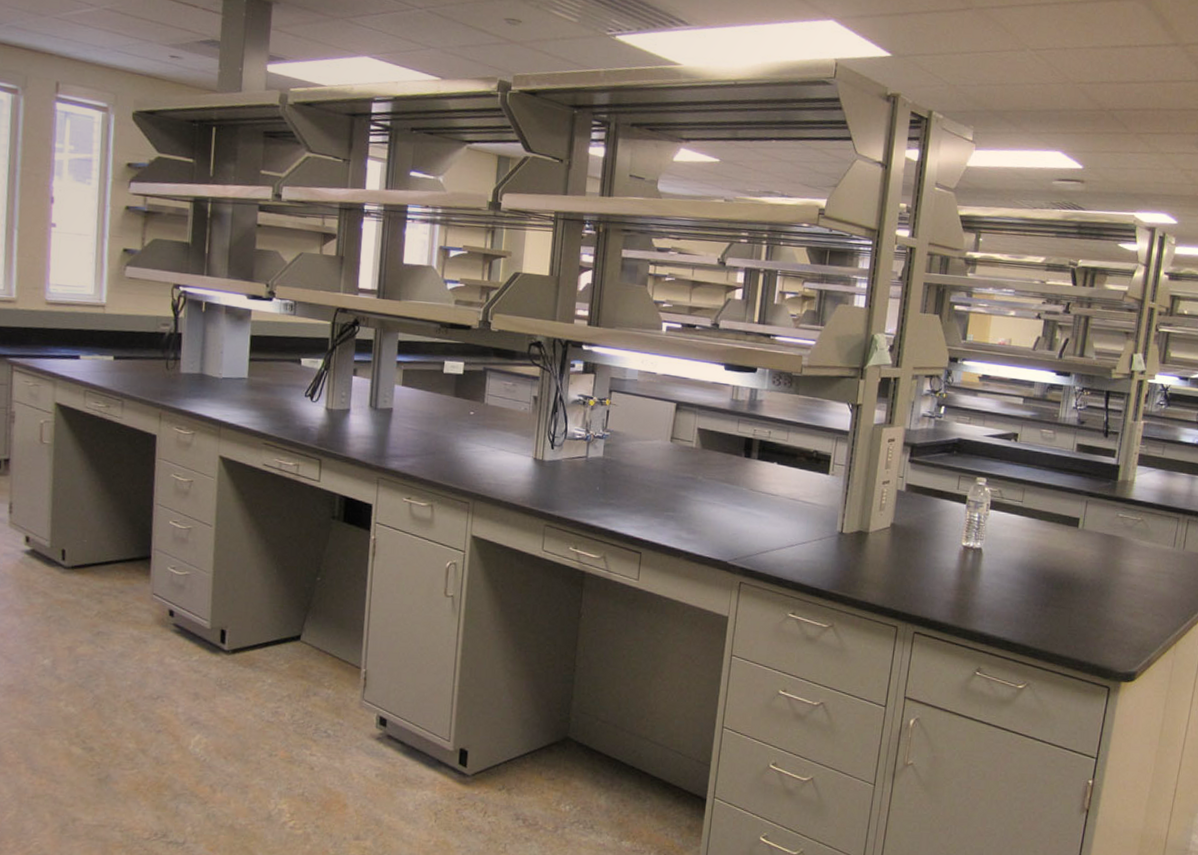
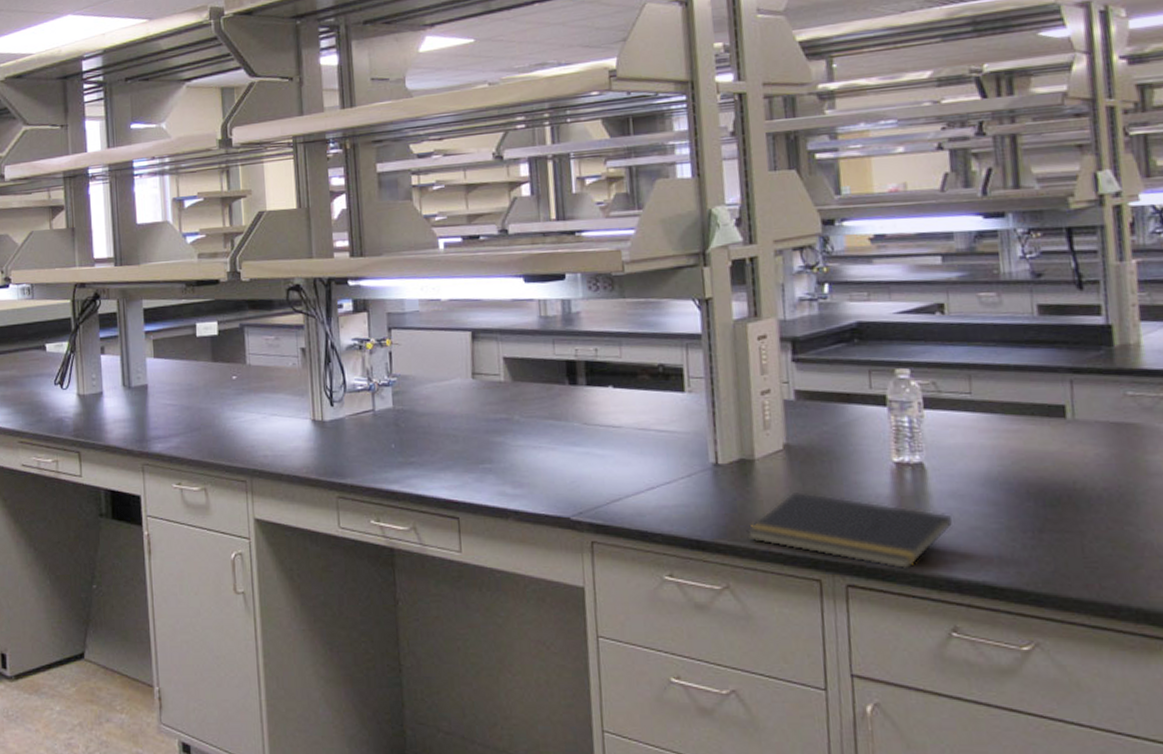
notepad: none [853,559,992,625] -> present [746,491,954,570]

